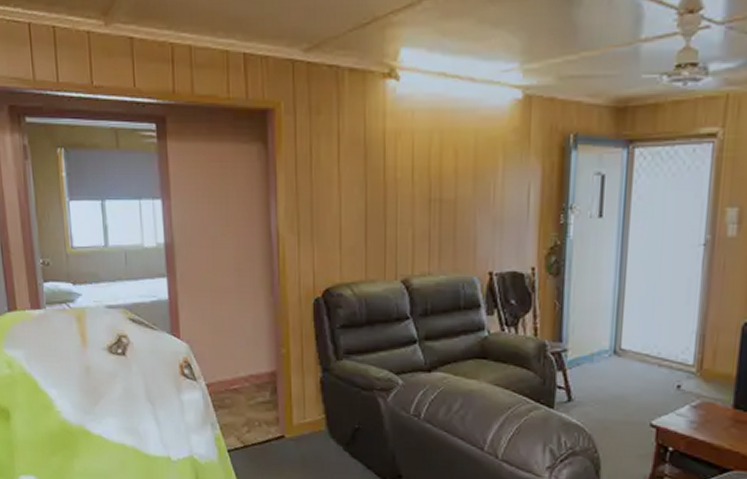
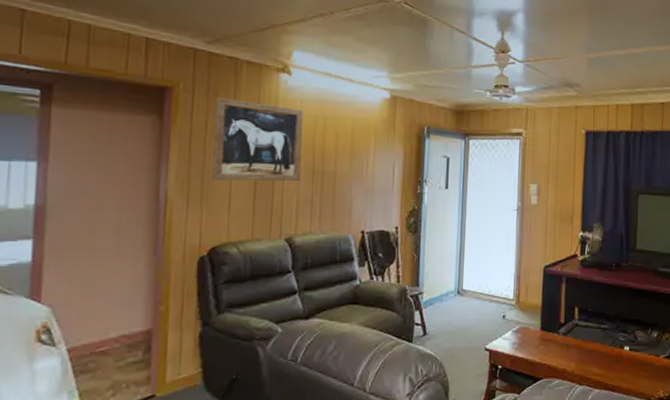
wall art: none [319,115,416,214] -> present [212,97,304,182]

